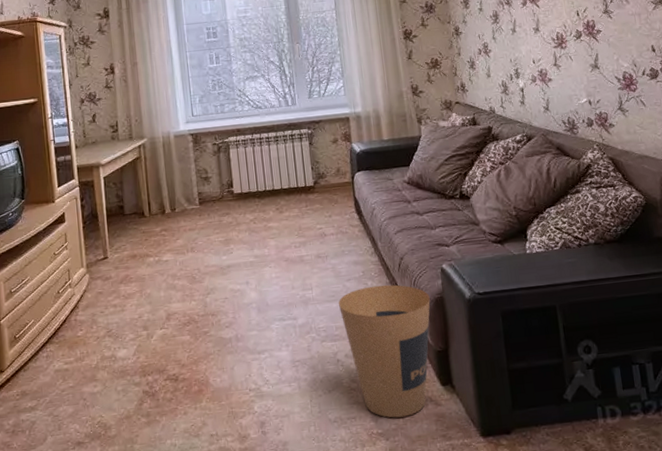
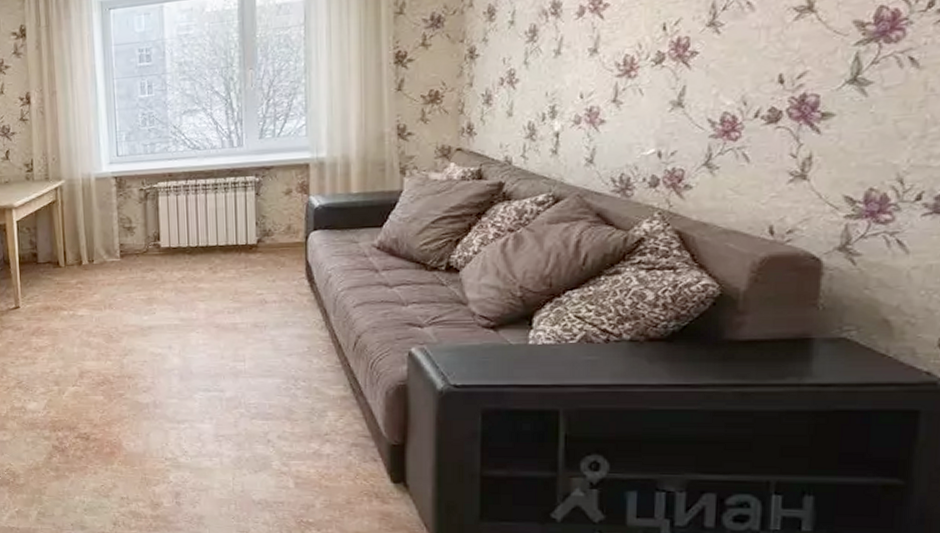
trash can: present [338,284,430,418] -> none [274,364,390,510]

